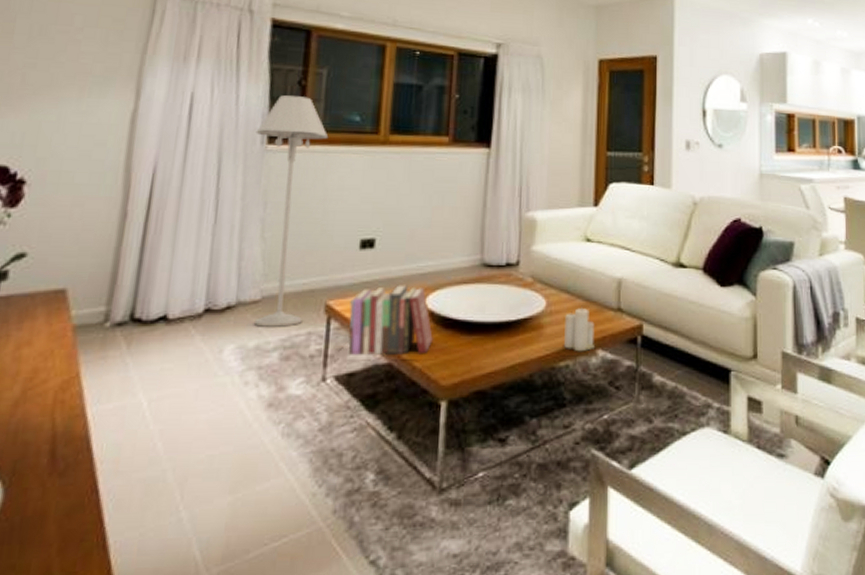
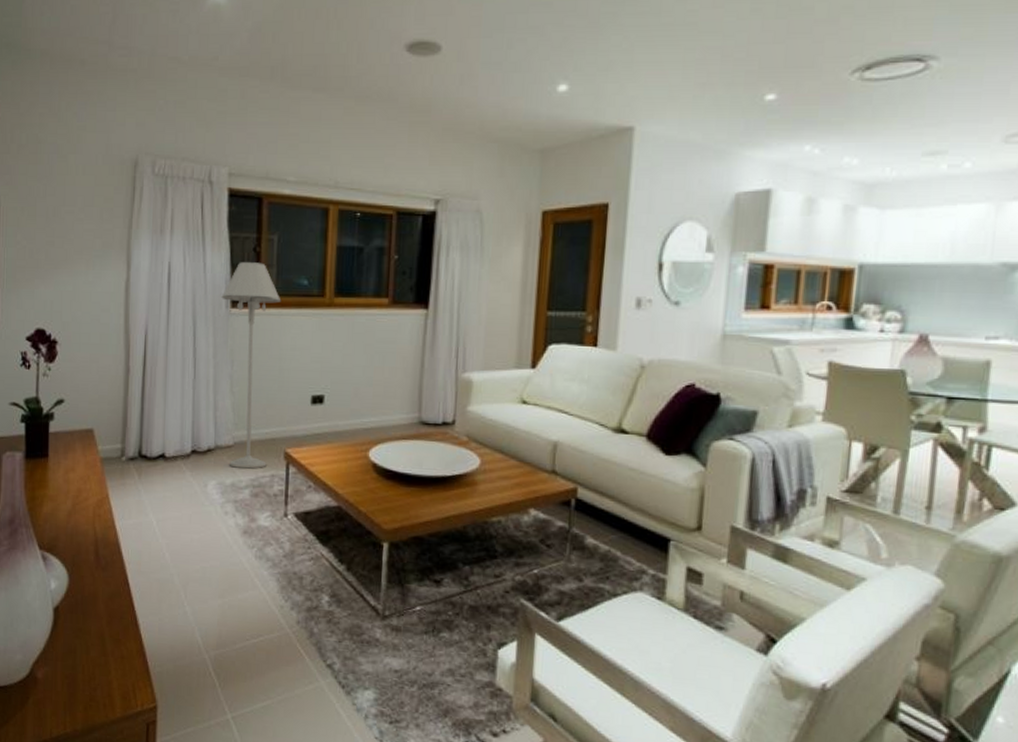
books: present [348,285,433,355] -> none [304,437,376,501]
candle: present [563,305,596,352] -> none [496,466,528,510]

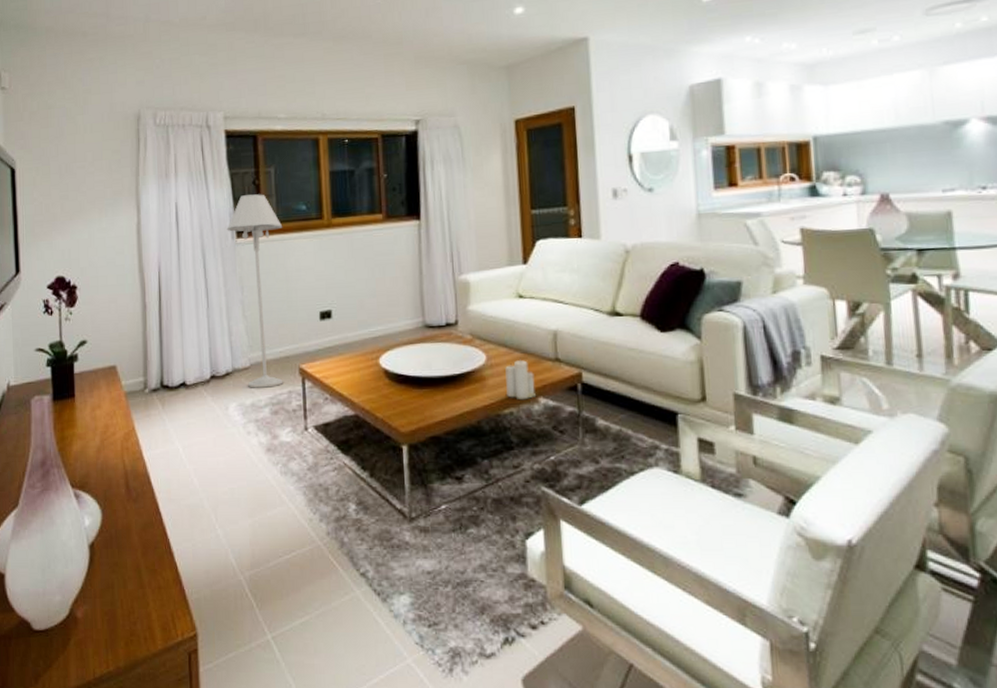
candle: none [496,466,528,510] -> present [505,358,537,400]

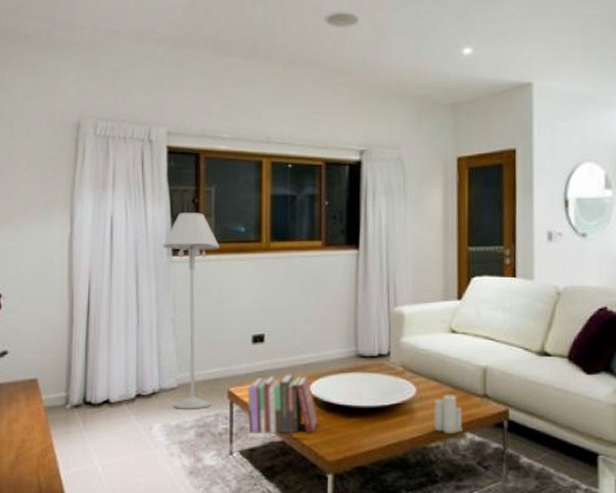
books: none [318,348,389,409] -> present [247,374,318,434]

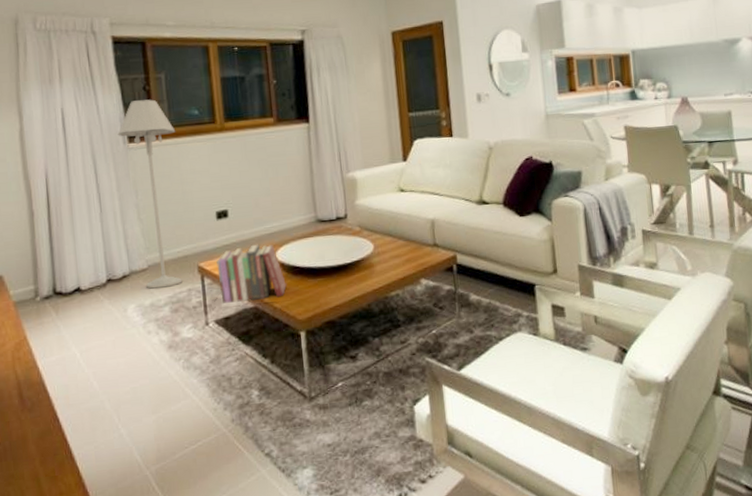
candle: present [433,392,464,435] -> none [391,245,419,283]

